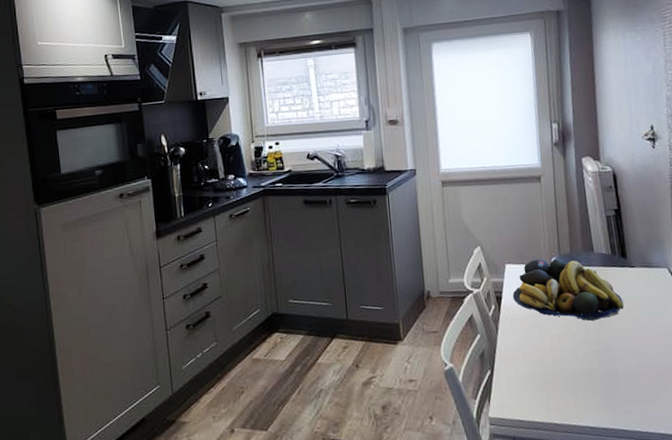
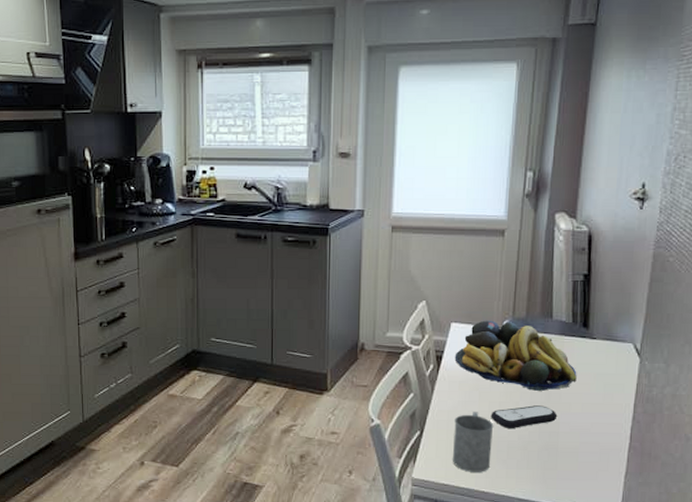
mug: none [520,346,559,406] -> present [452,412,494,472]
remote control: none [552,334,613,359] -> present [490,405,558,428]

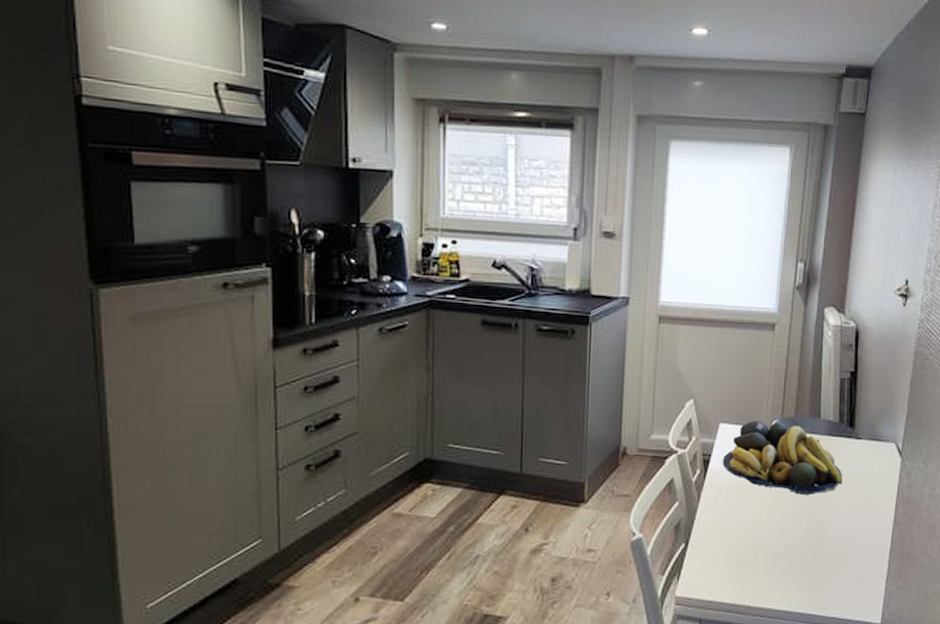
mug: present [452,412,494,472] -> none [717,520,761,586]
remote control: present [490,405,558,428] -> none [758,510,824,536]

